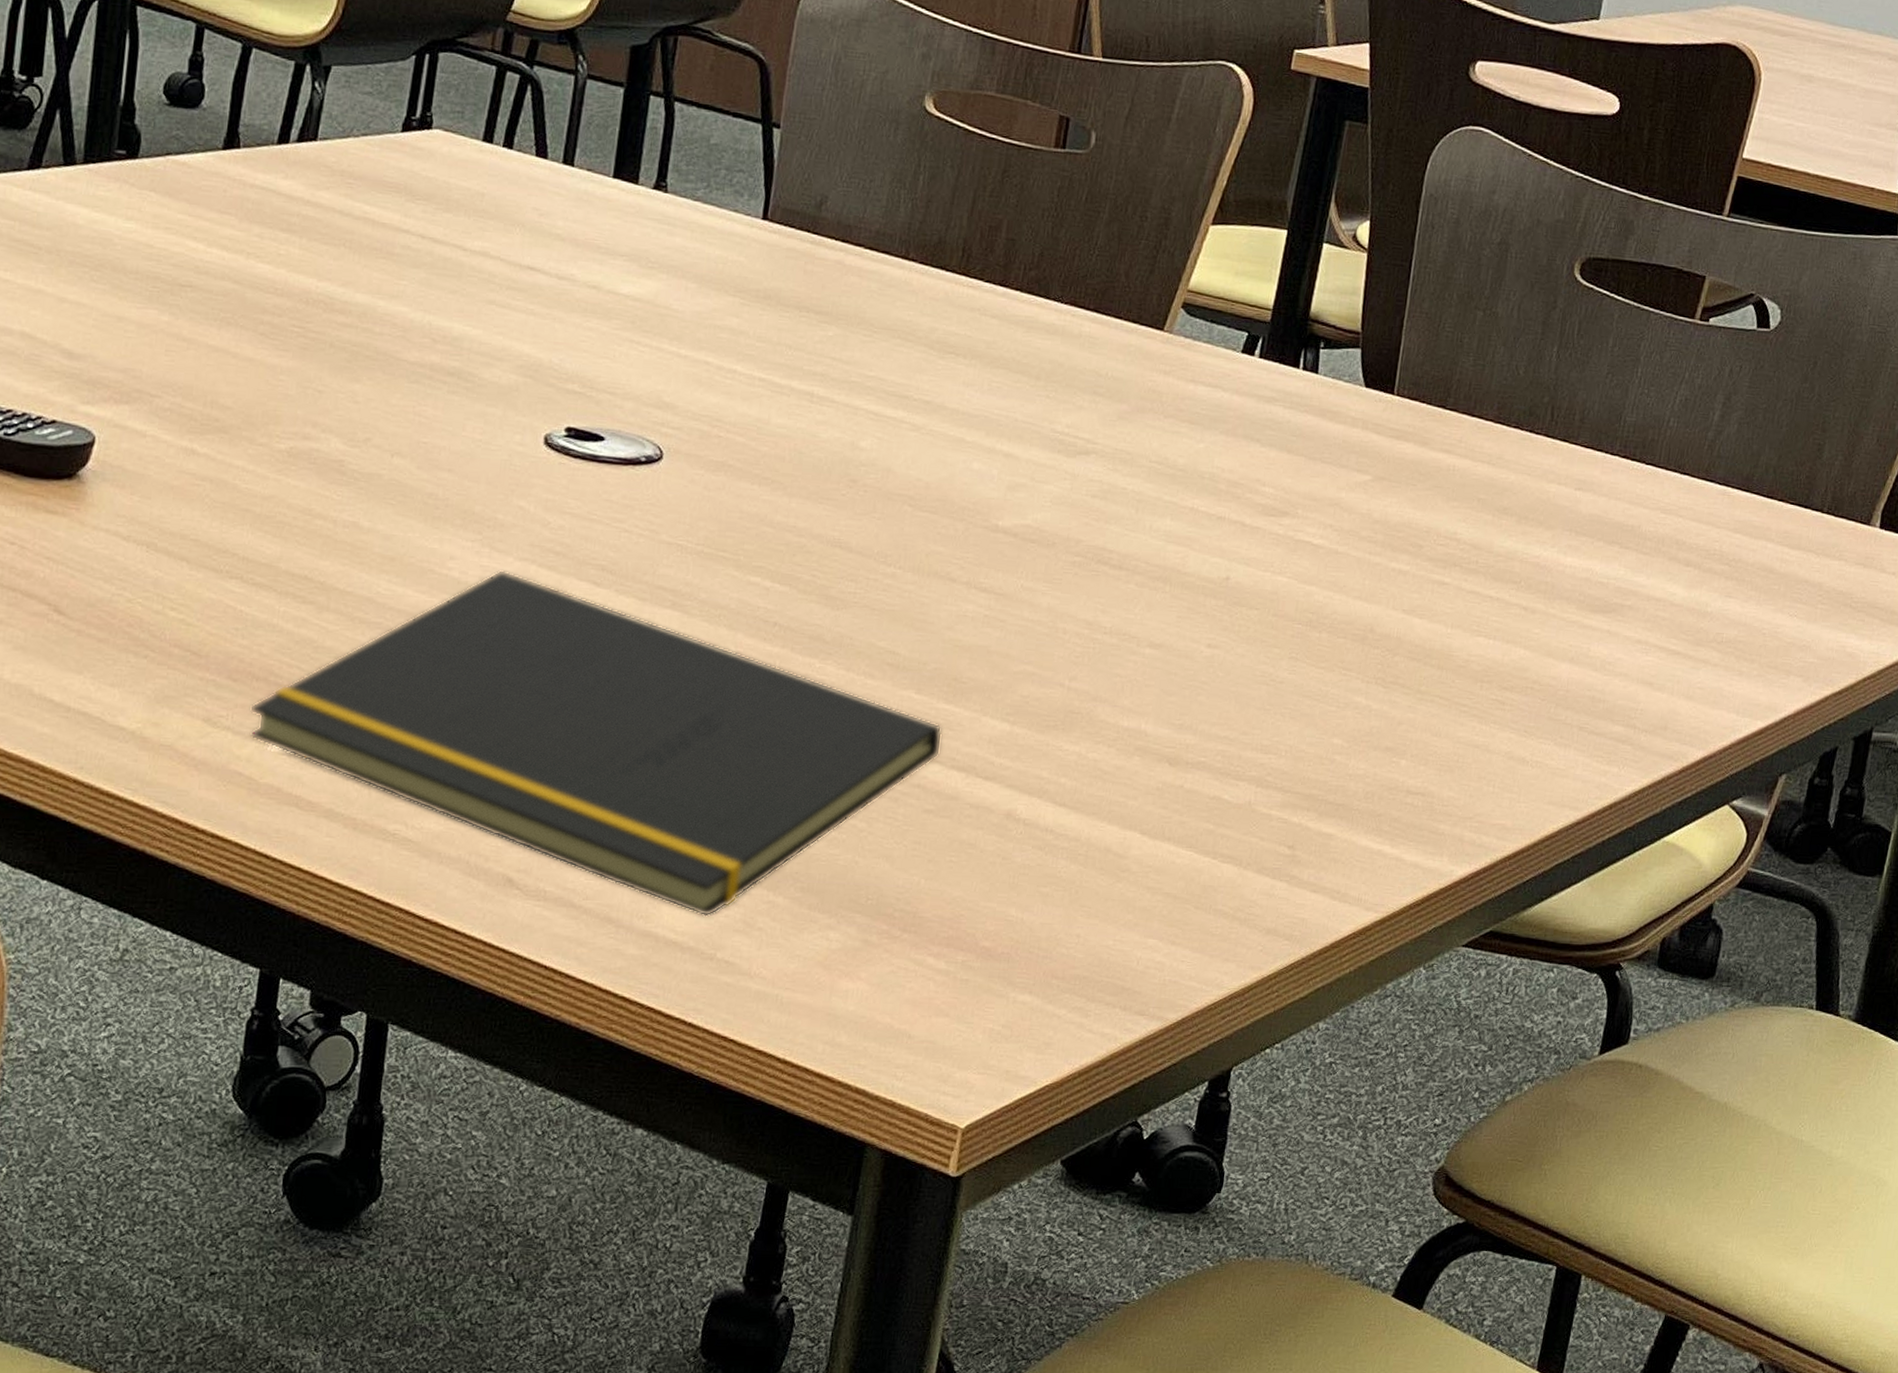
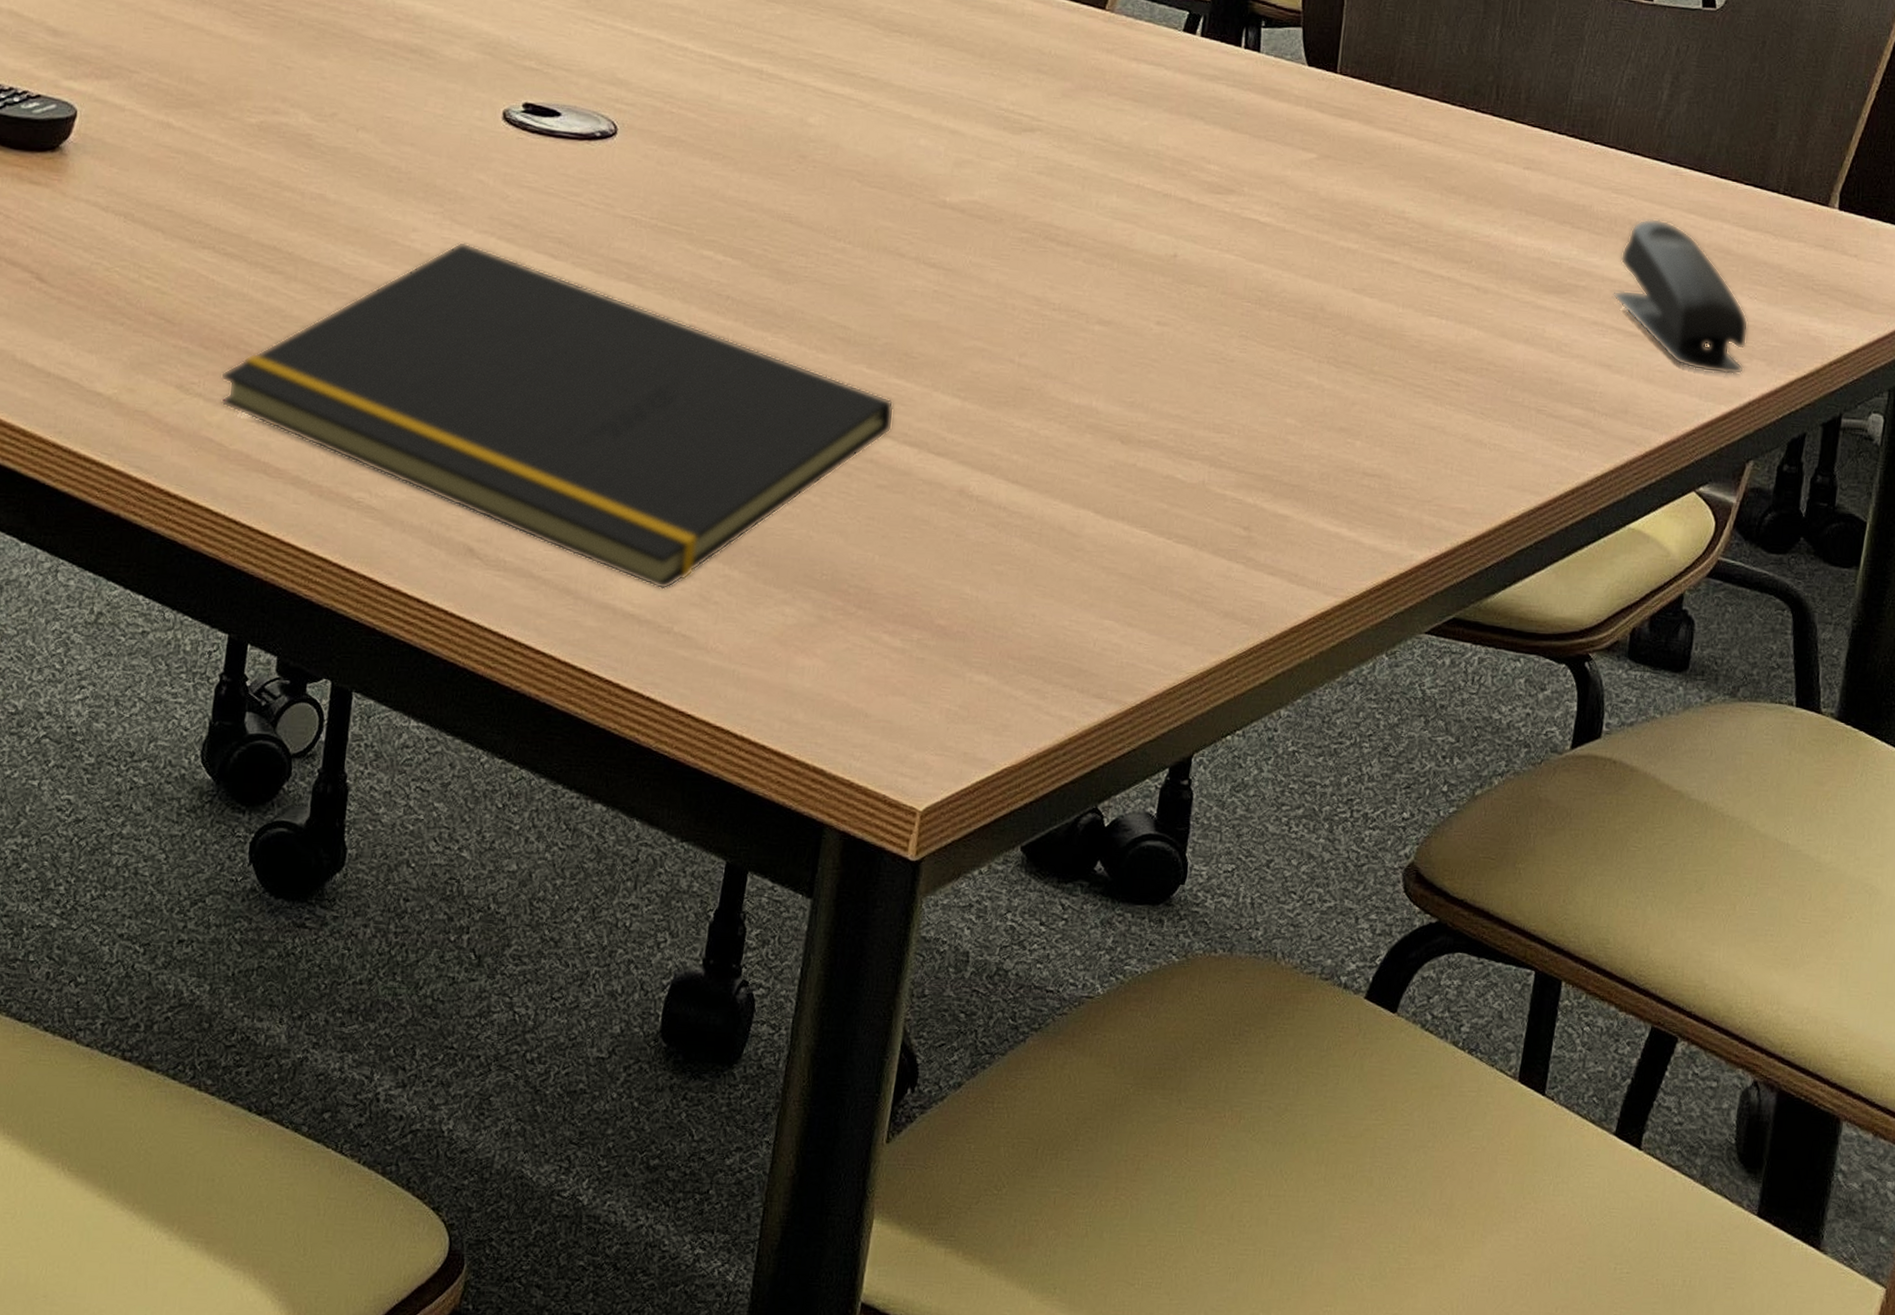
stapler: none [1657,538,1788,691] -> present [1612,218,1749,375]

